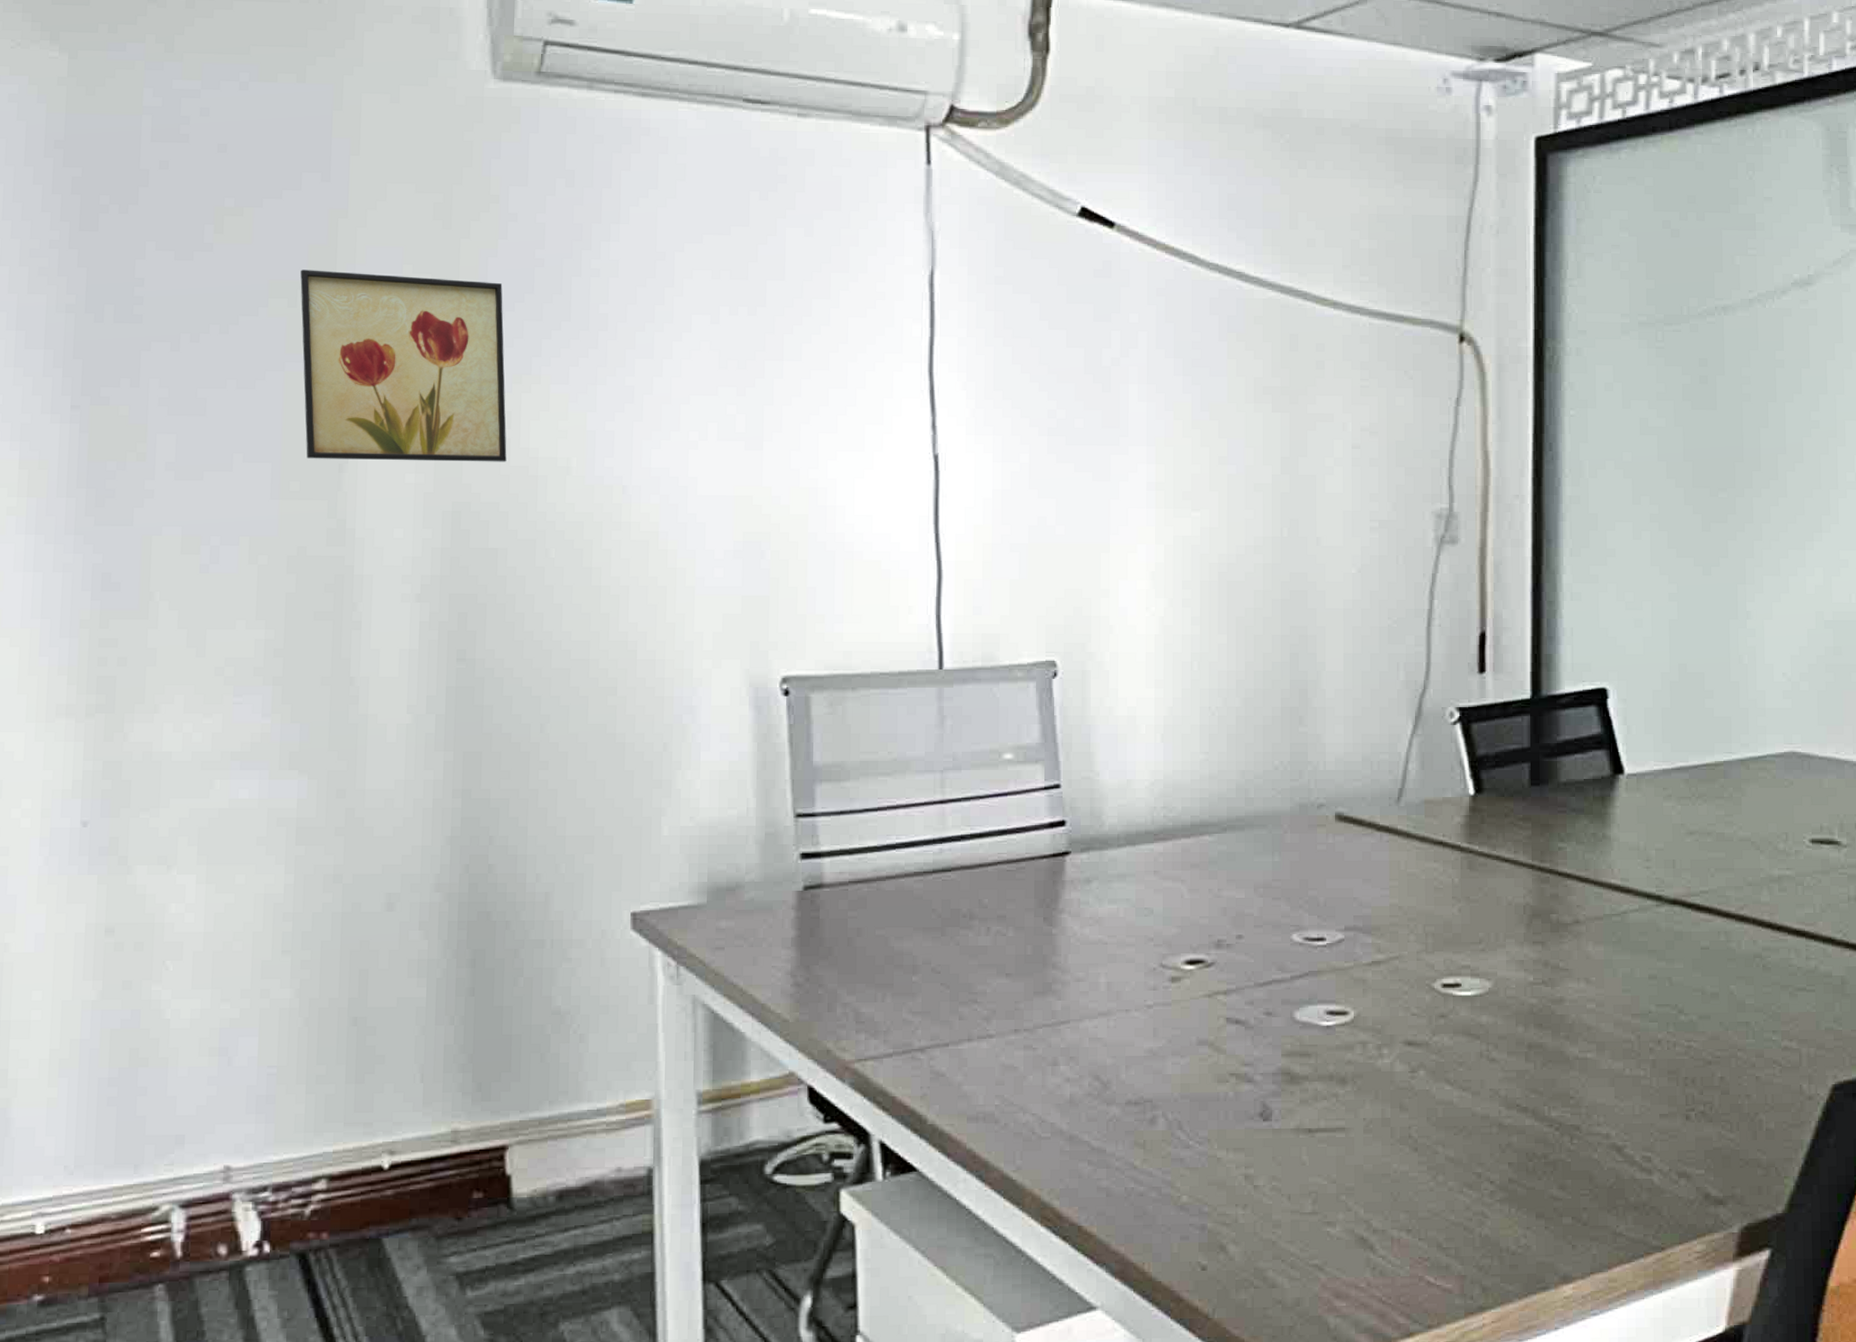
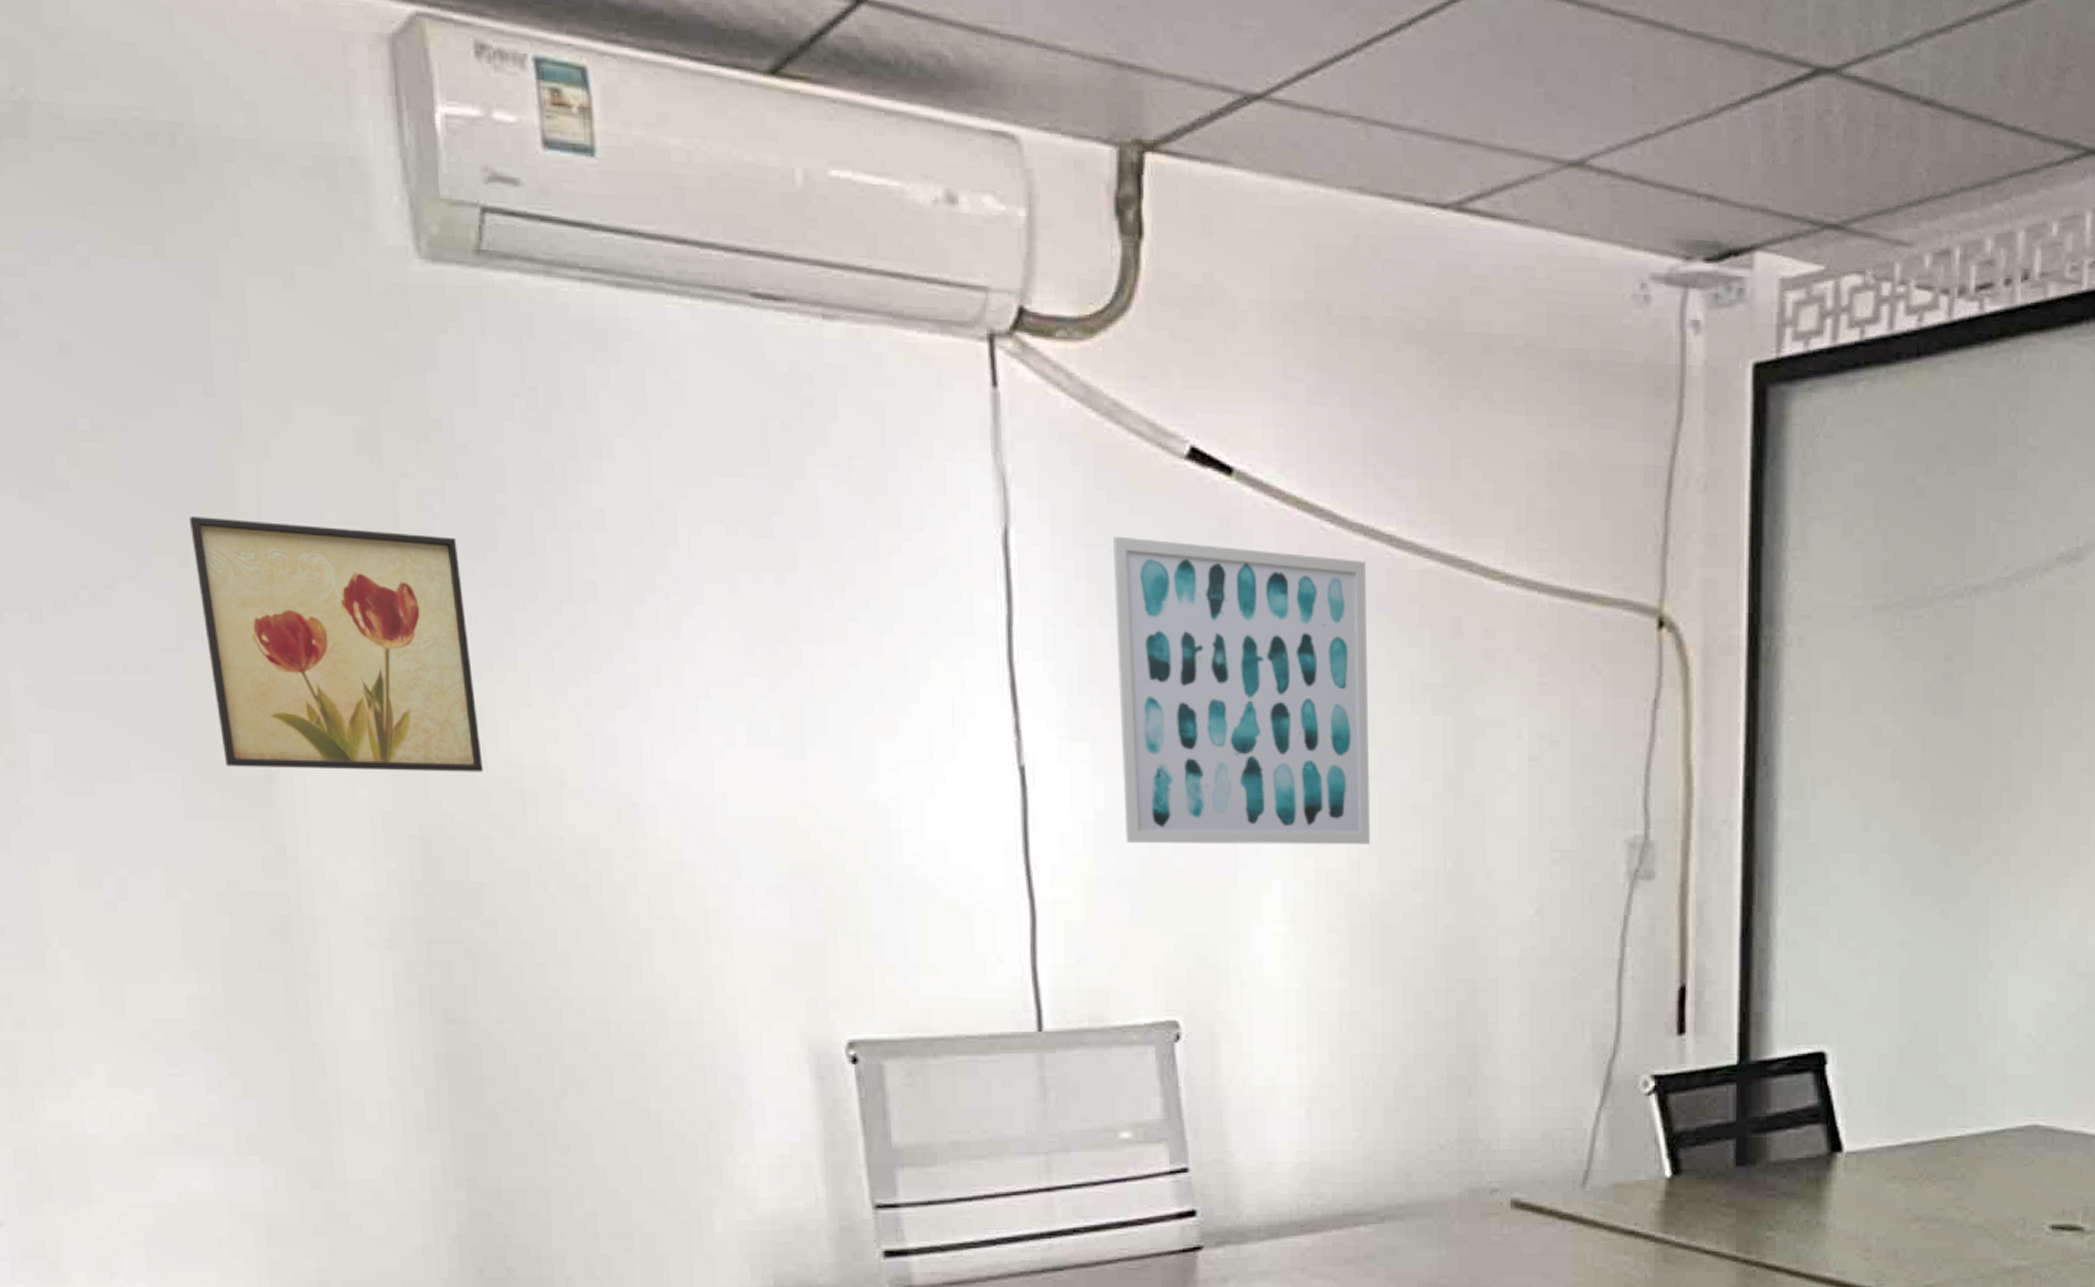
wall art: none [1017,275,1220,517] -> present [1113,536,1370,845]

